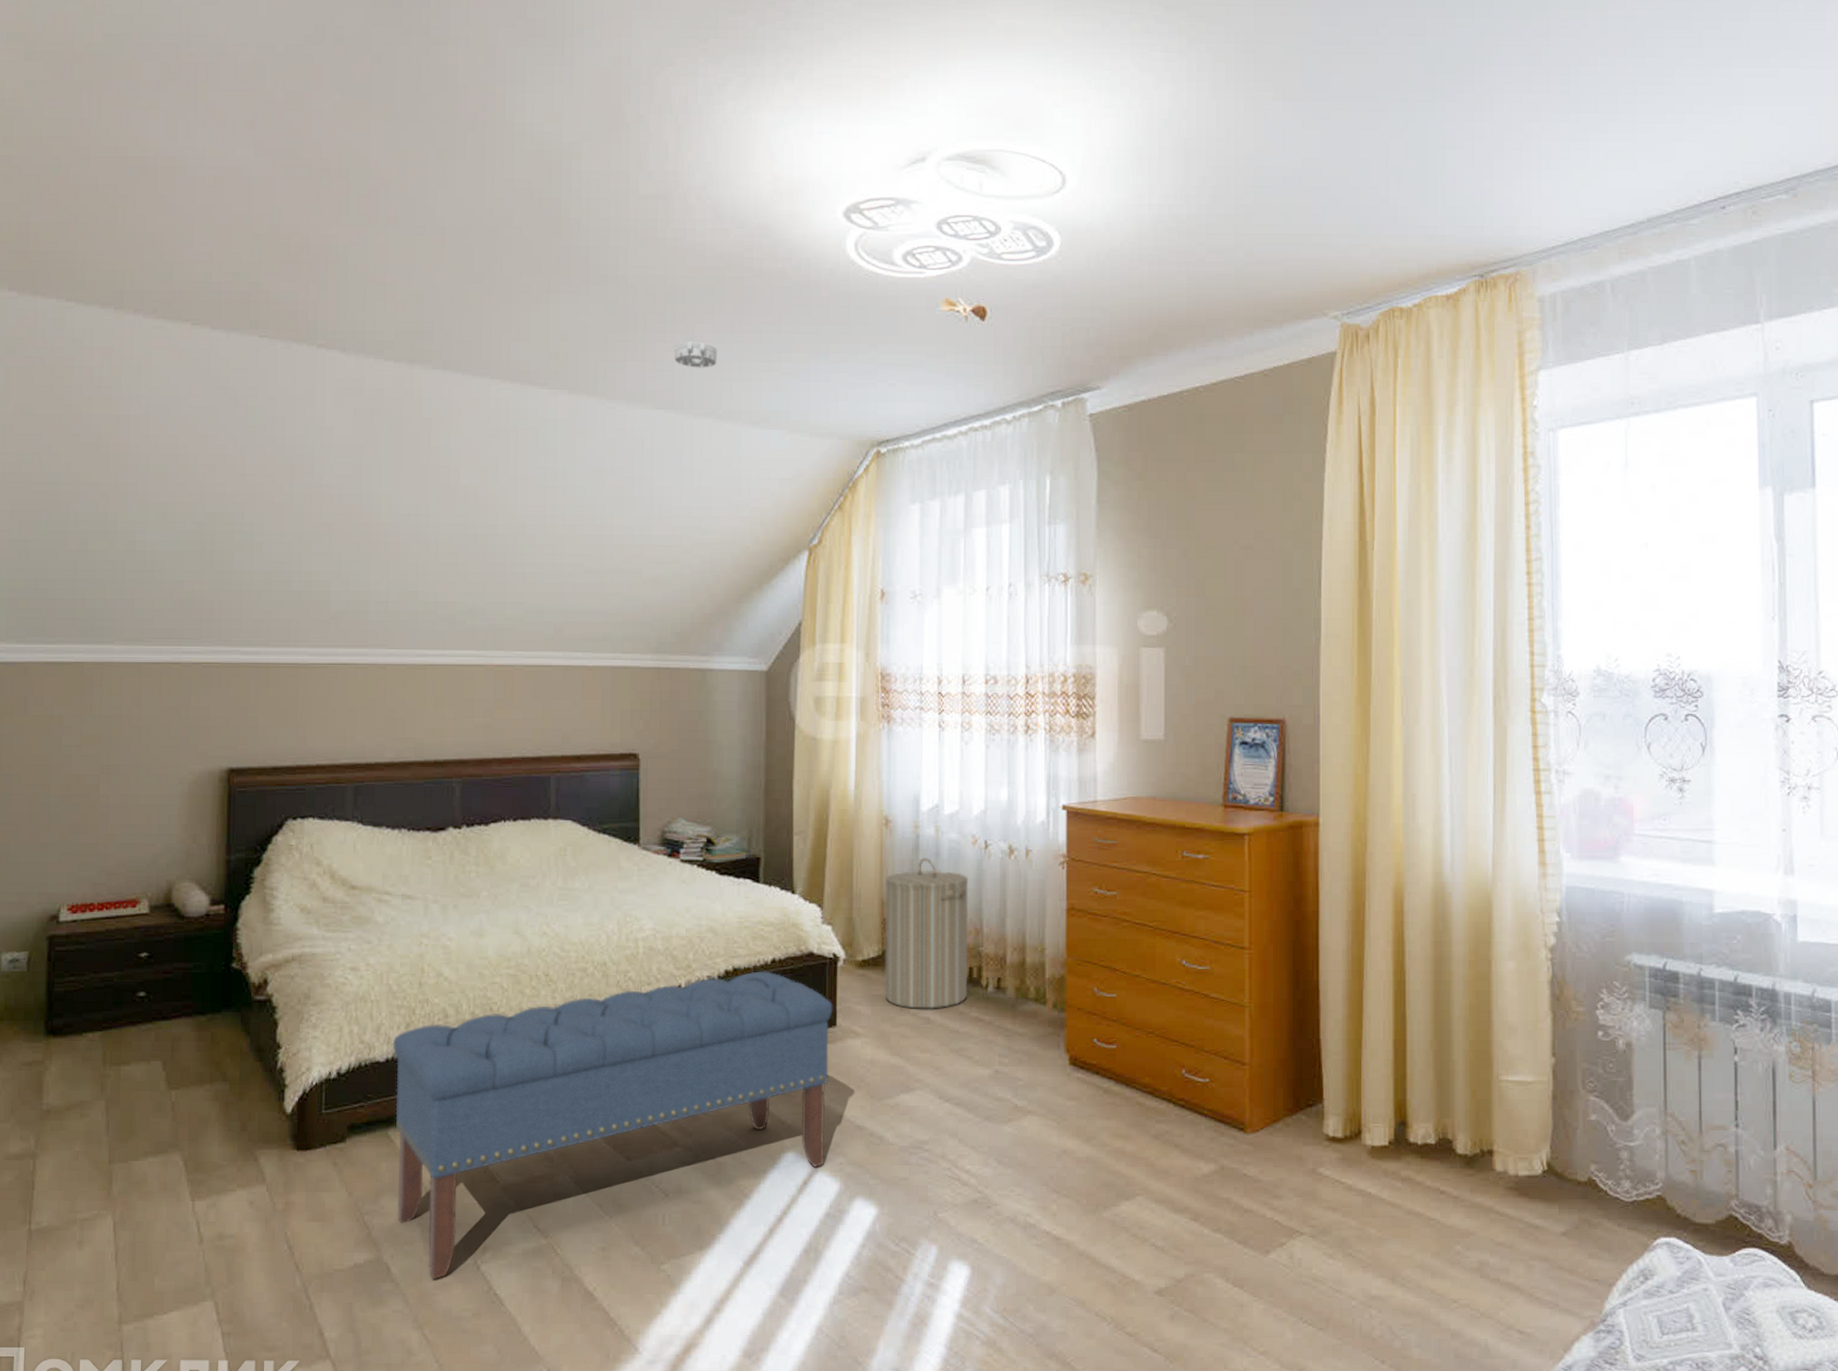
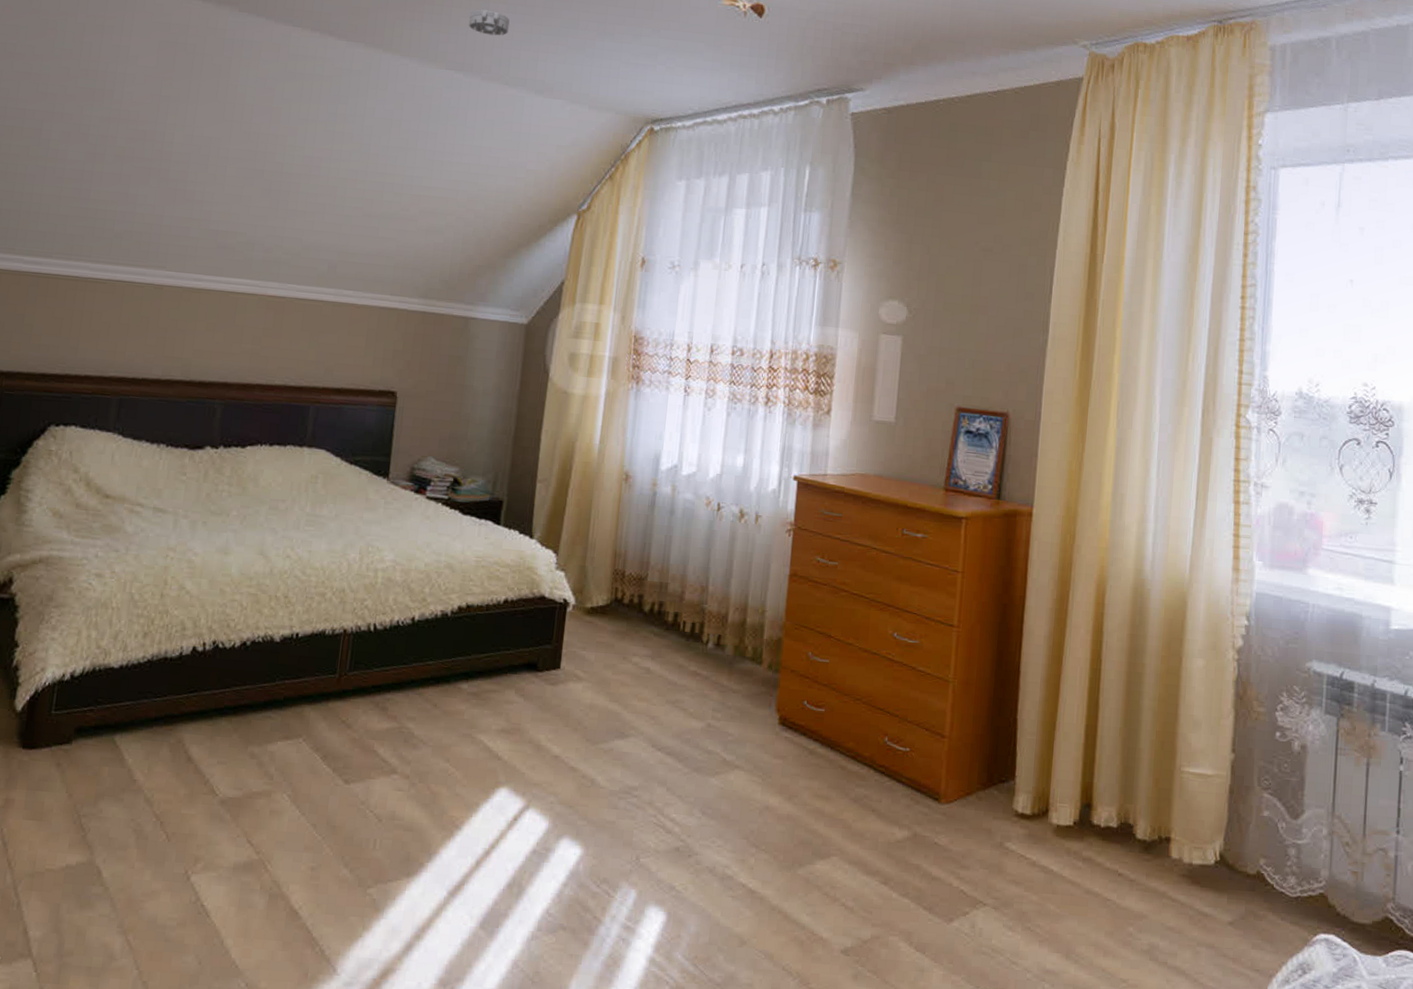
bench: present [392,971,833,1281] -> none [114,610,559,888]
laundry hamper: present [884,857,969,1009] -> none [609,514,699,661]

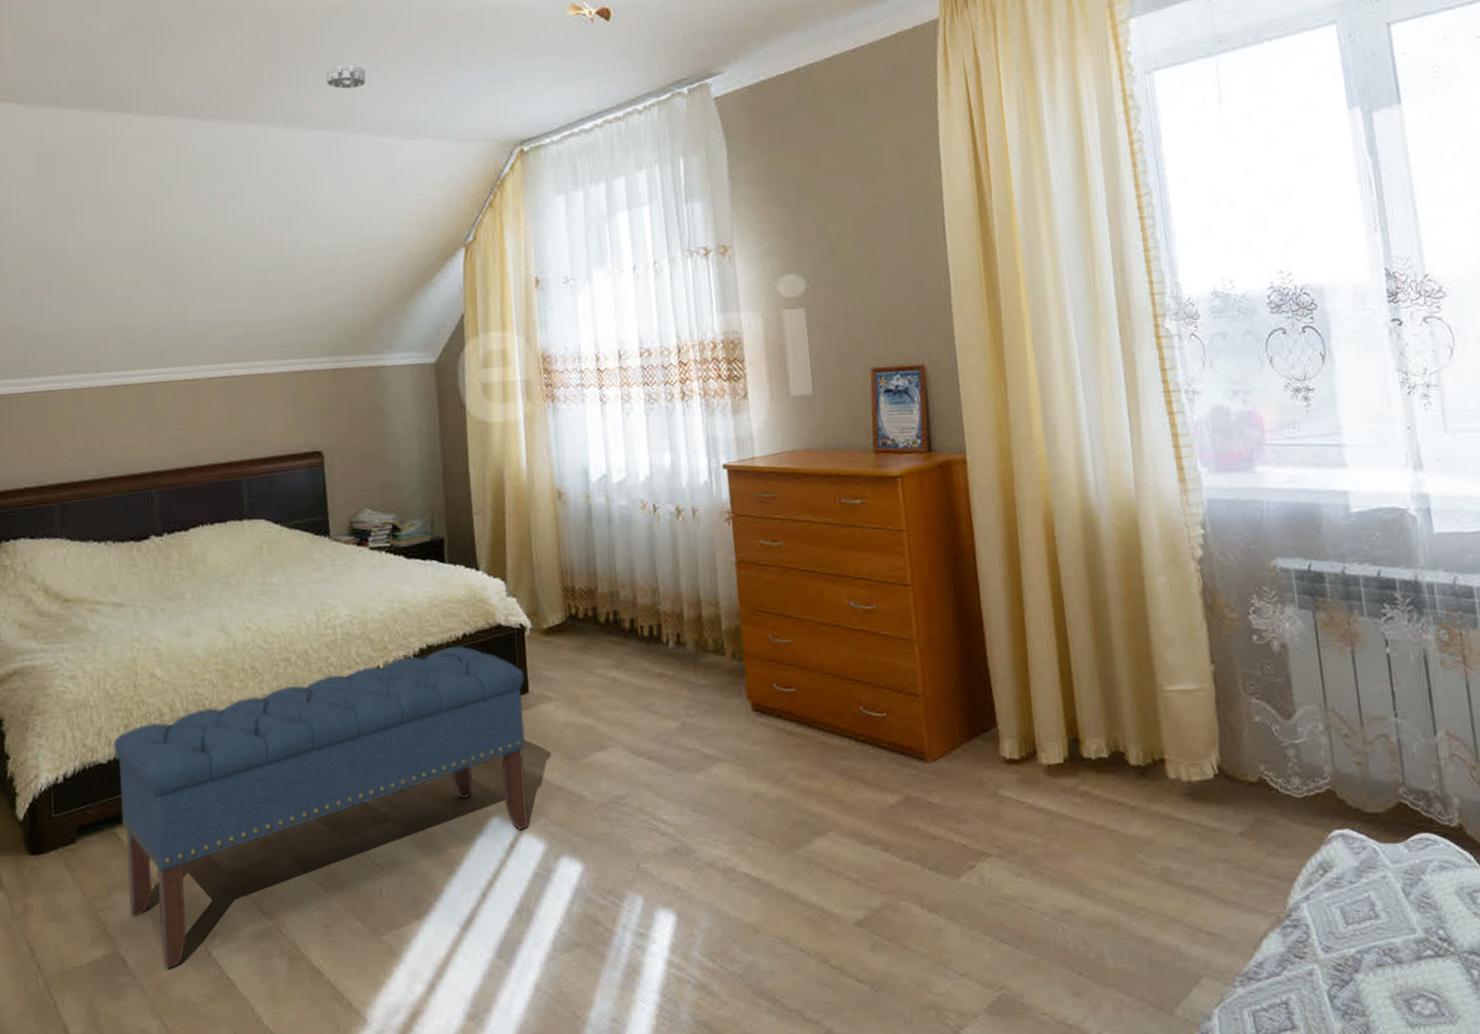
bench: none [114,610,559,888] -> present [113,646,529,970]

